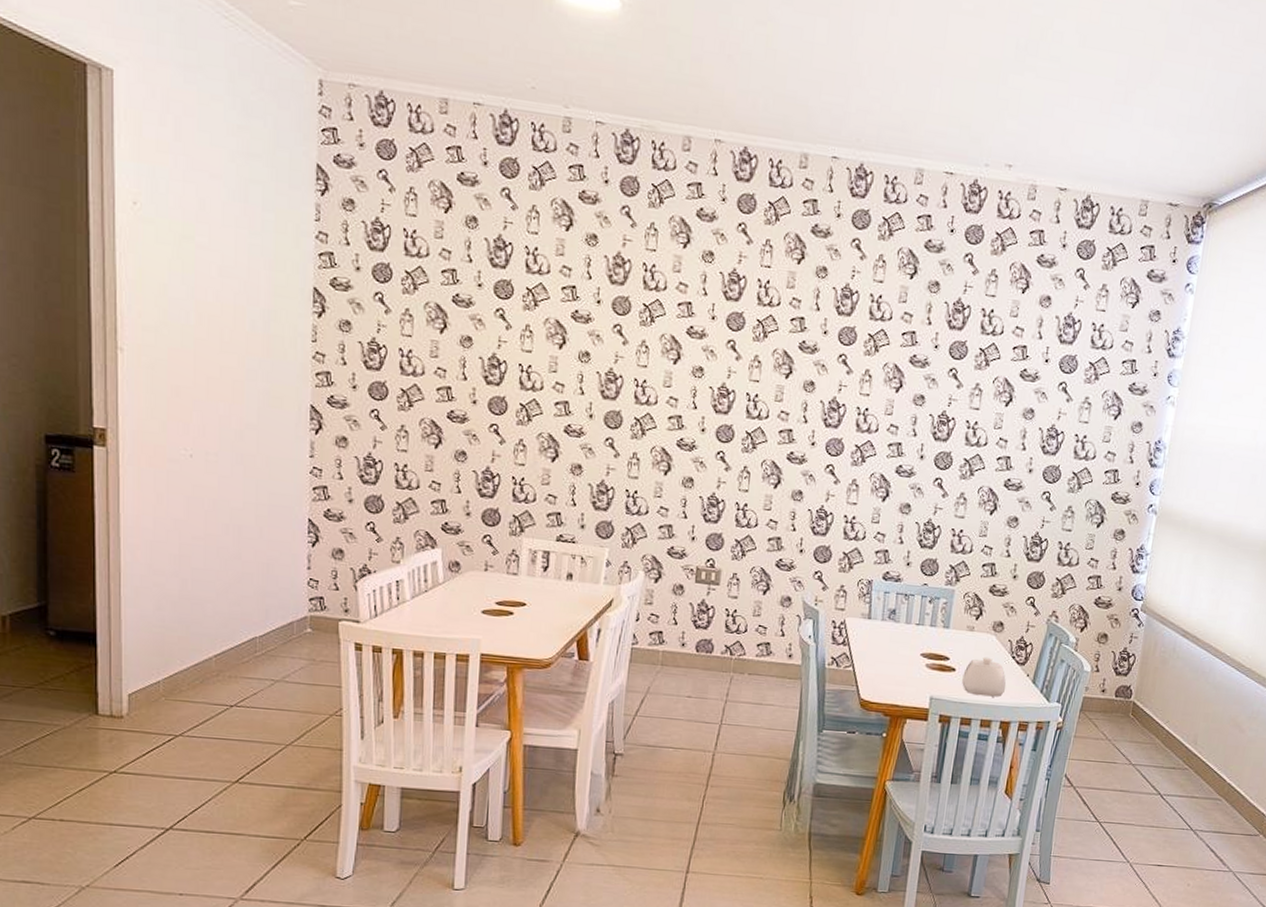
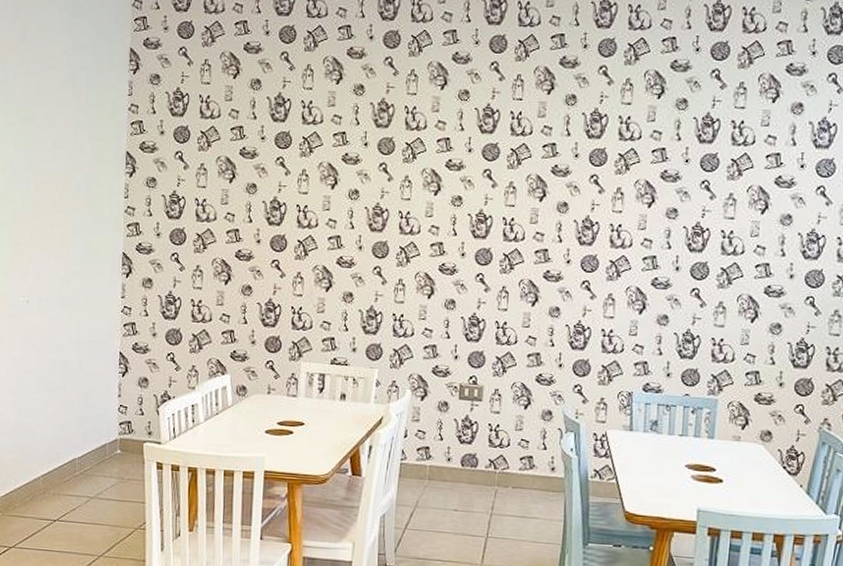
sugar bowl: present [962,657,1007,697] -> none [730,467,778,509]

